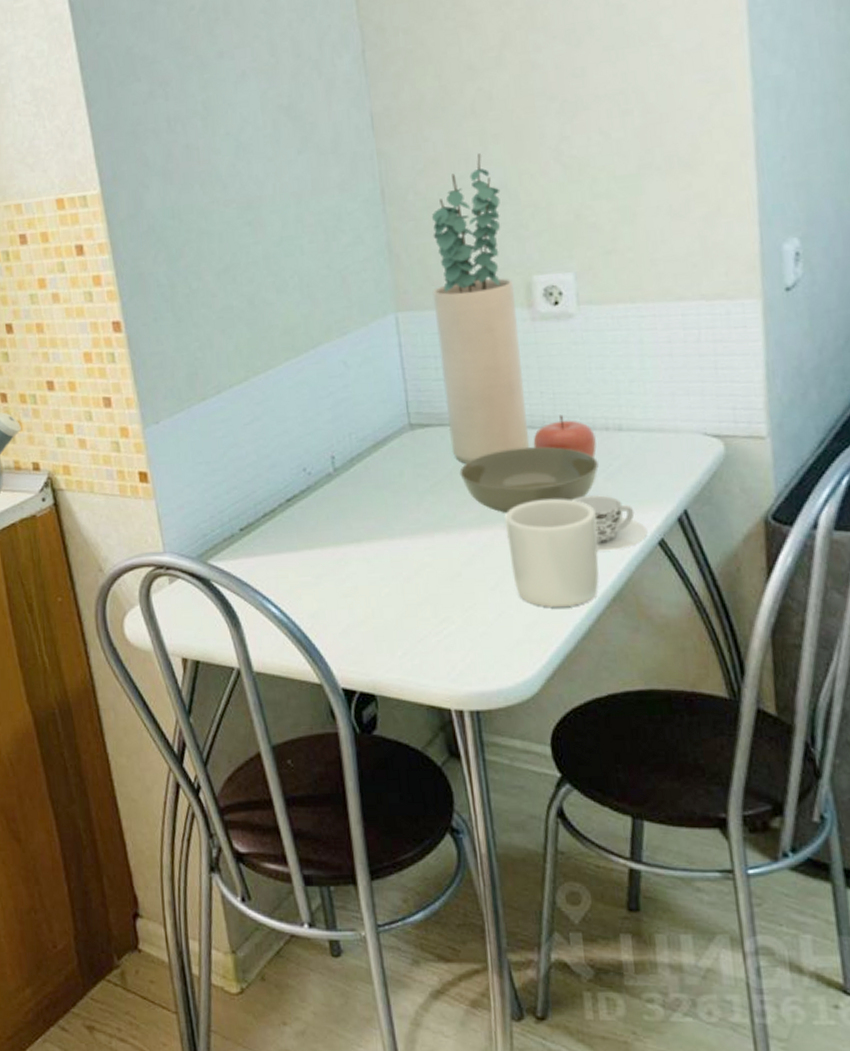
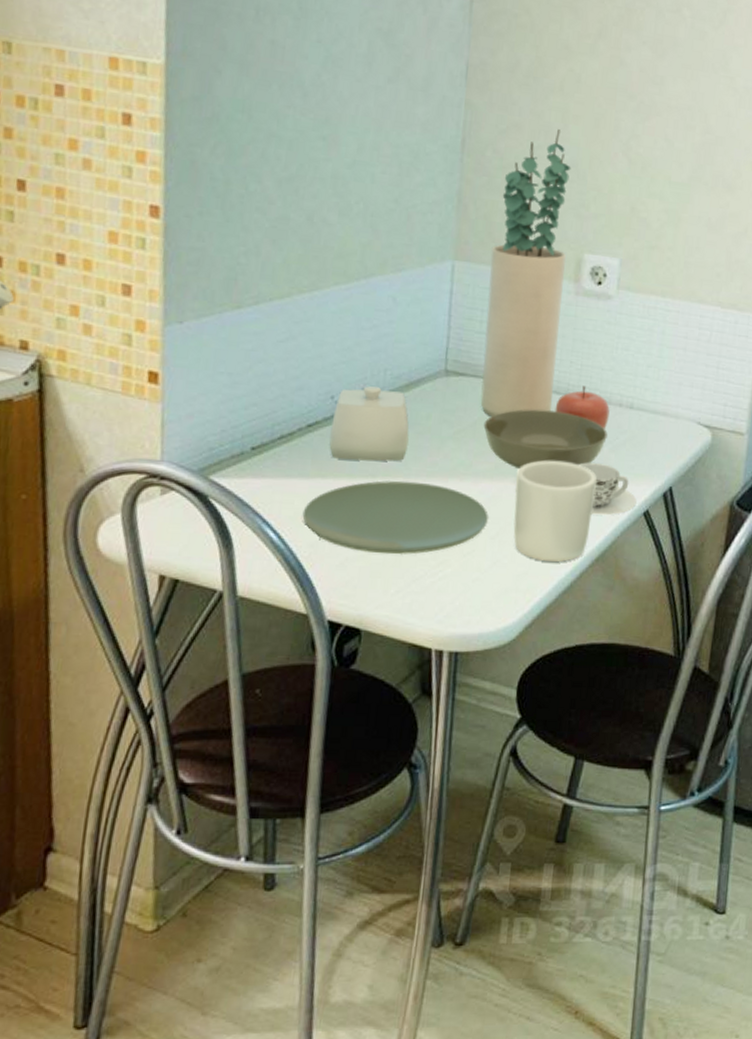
plate: none [298,541,485,618] -> present [302,480,490,555]
sugar bowl: none [308,451,387,529] -> present [329,385,410,462]

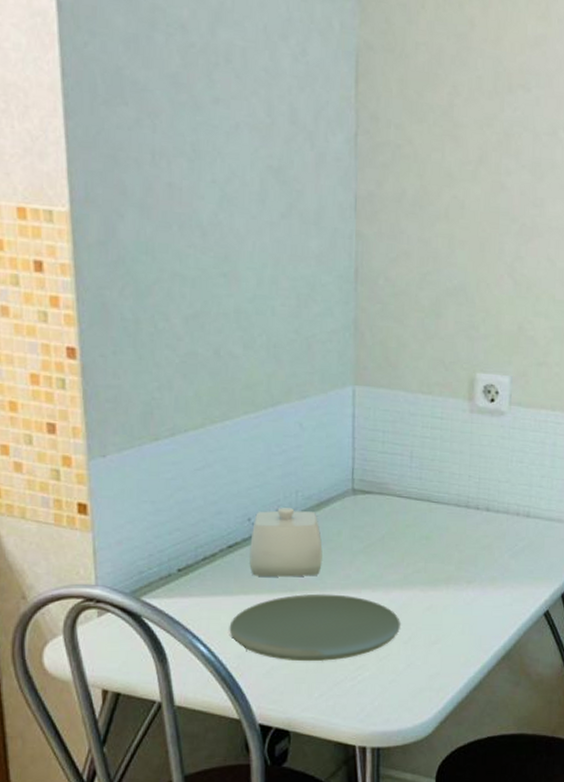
vase: present [480,129,571,417] -> none [387,255,460,531]
bowl: present [483,409,608,470] -> none [391,522,507,579]
mug: present [513,460,597,562] -> none [423,568,499,662]
fruit: present [555,385,610,429] -> none [457,497,508,537]
teacup: present [578,462,637,516] -> none [481,569,537,617]

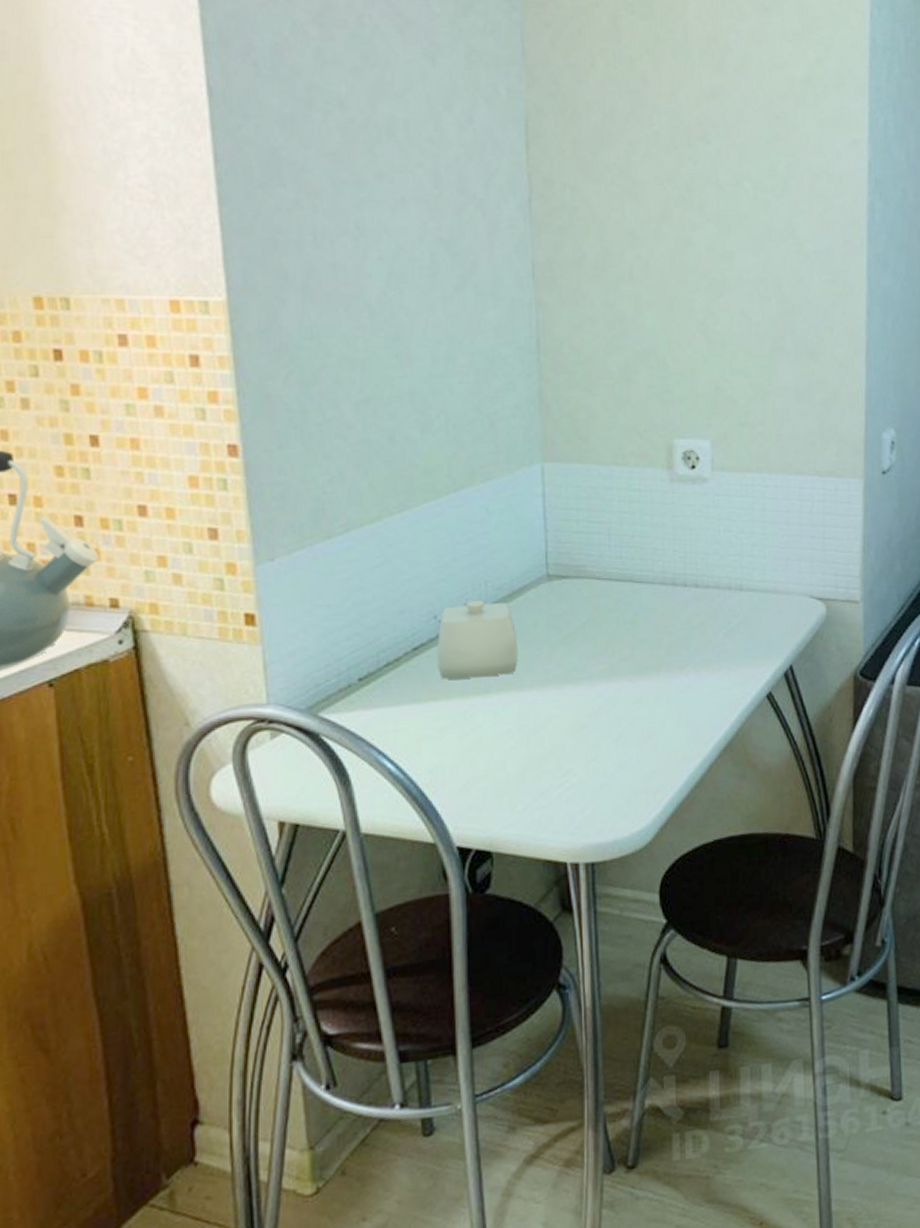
plate: present [229,593,402,662] -> none [418,692,610,772]

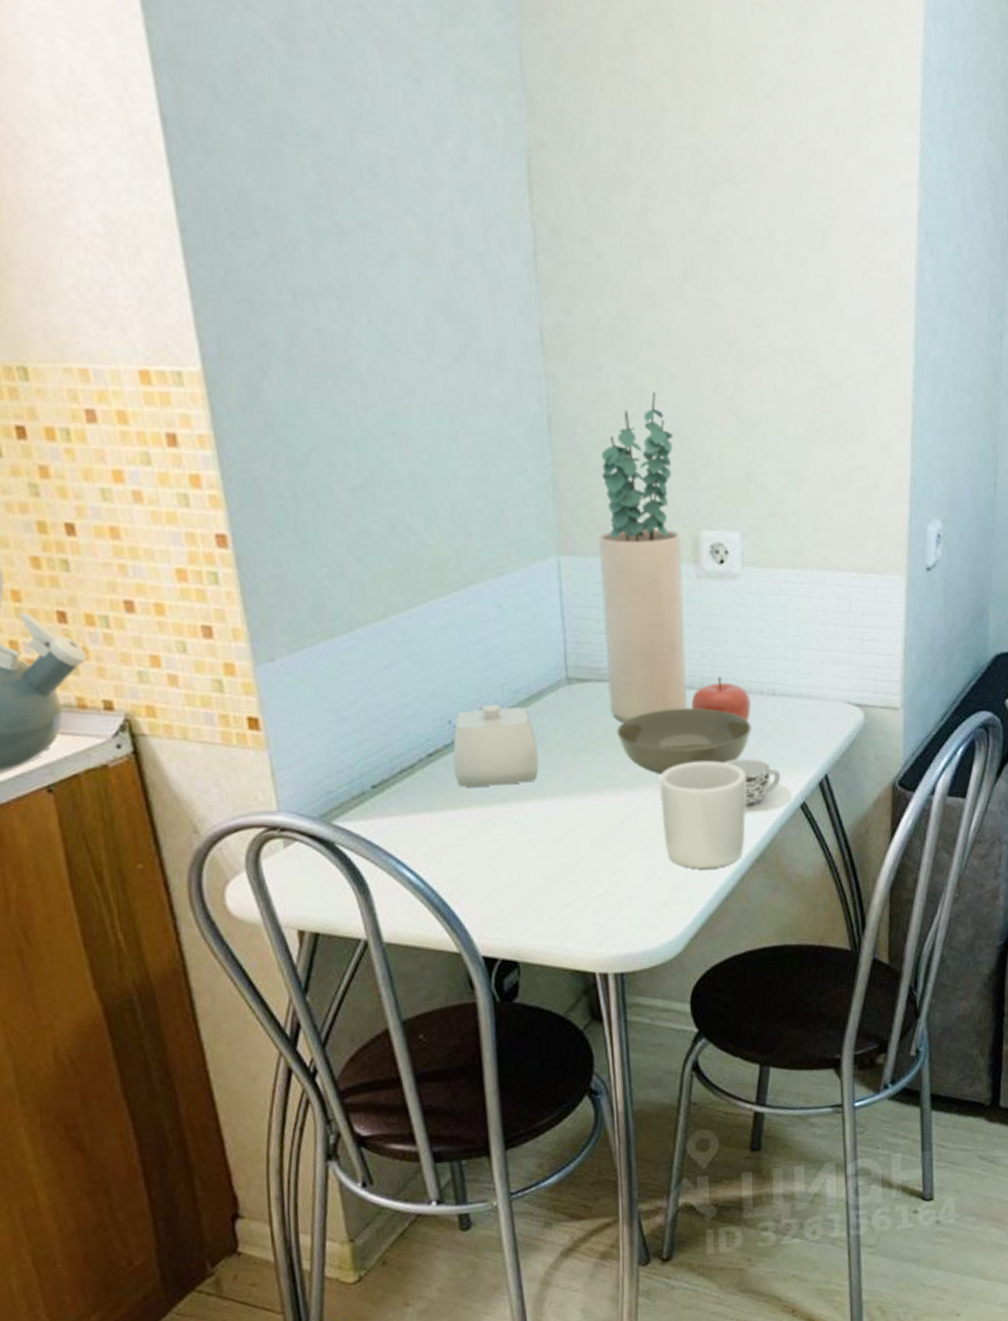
vase: none [579,317,659,616] -> present [598,393,687,722]
bowl: none [592,602,720,667] -> present [616,708,751,776]
mug: none [632,652,715,758] -> present [658,760,746,869]
fruit: none [663,573,719,615] -> present [691,676,751,721]
teacup: none [694,650,758,704] -> present [724,758,792,814]

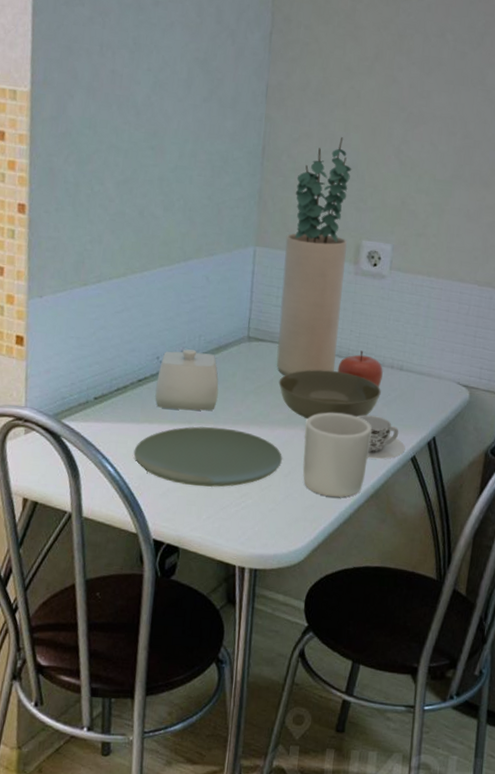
plate: none [437,801,637,882] -> present [133,426,283,488]

